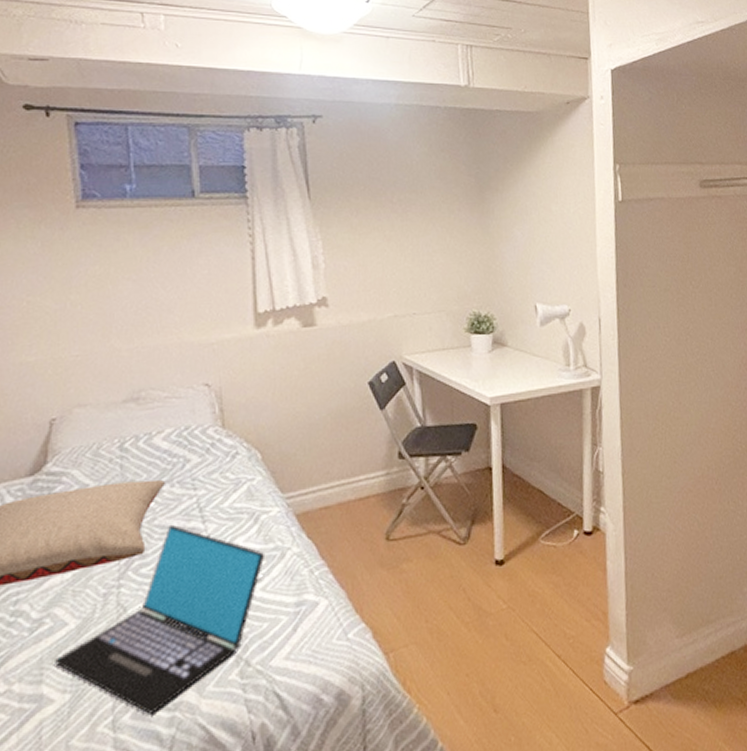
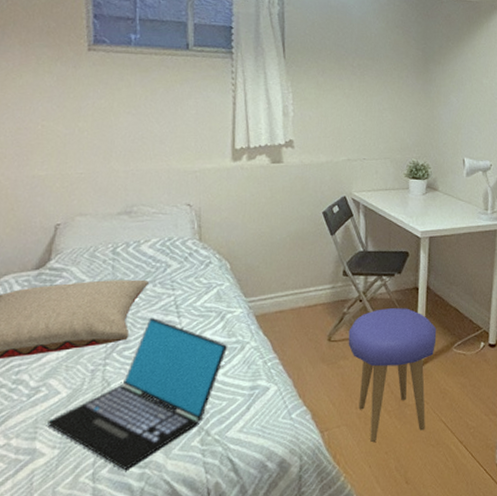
stool: none [410,493,519,662] -> present [348,308,437,442]

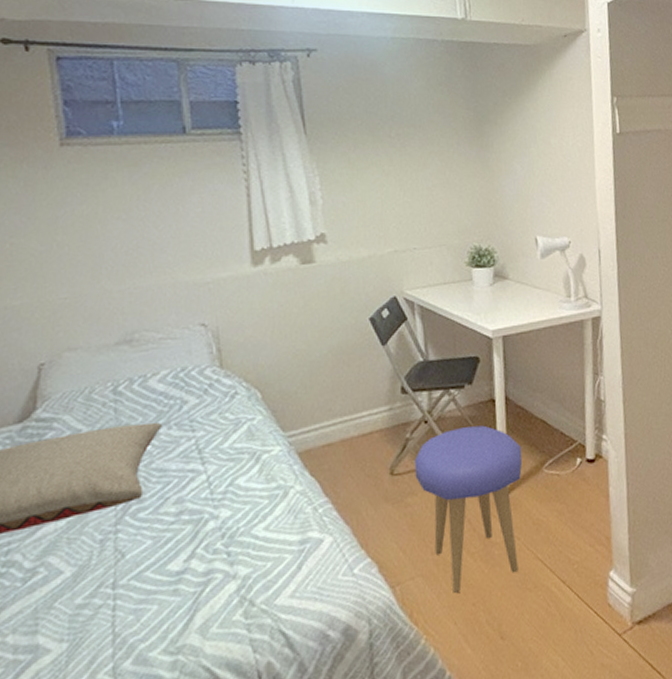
laptop: present [47,317,228,470] -> none [51,467,268,659]

